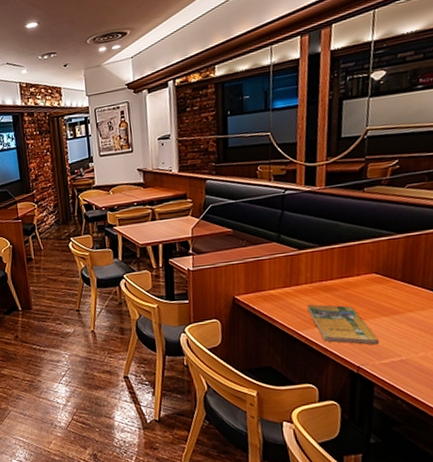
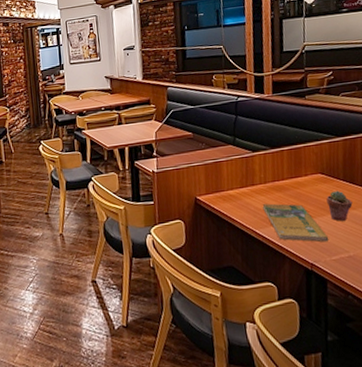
potted succulent: none [380,291,410,324] -> present [326,190,353,221]

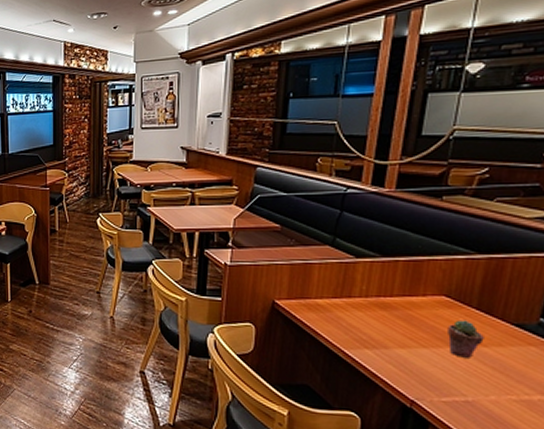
booklet: present [262,203,329,242] -> none [358,321,442,379]

